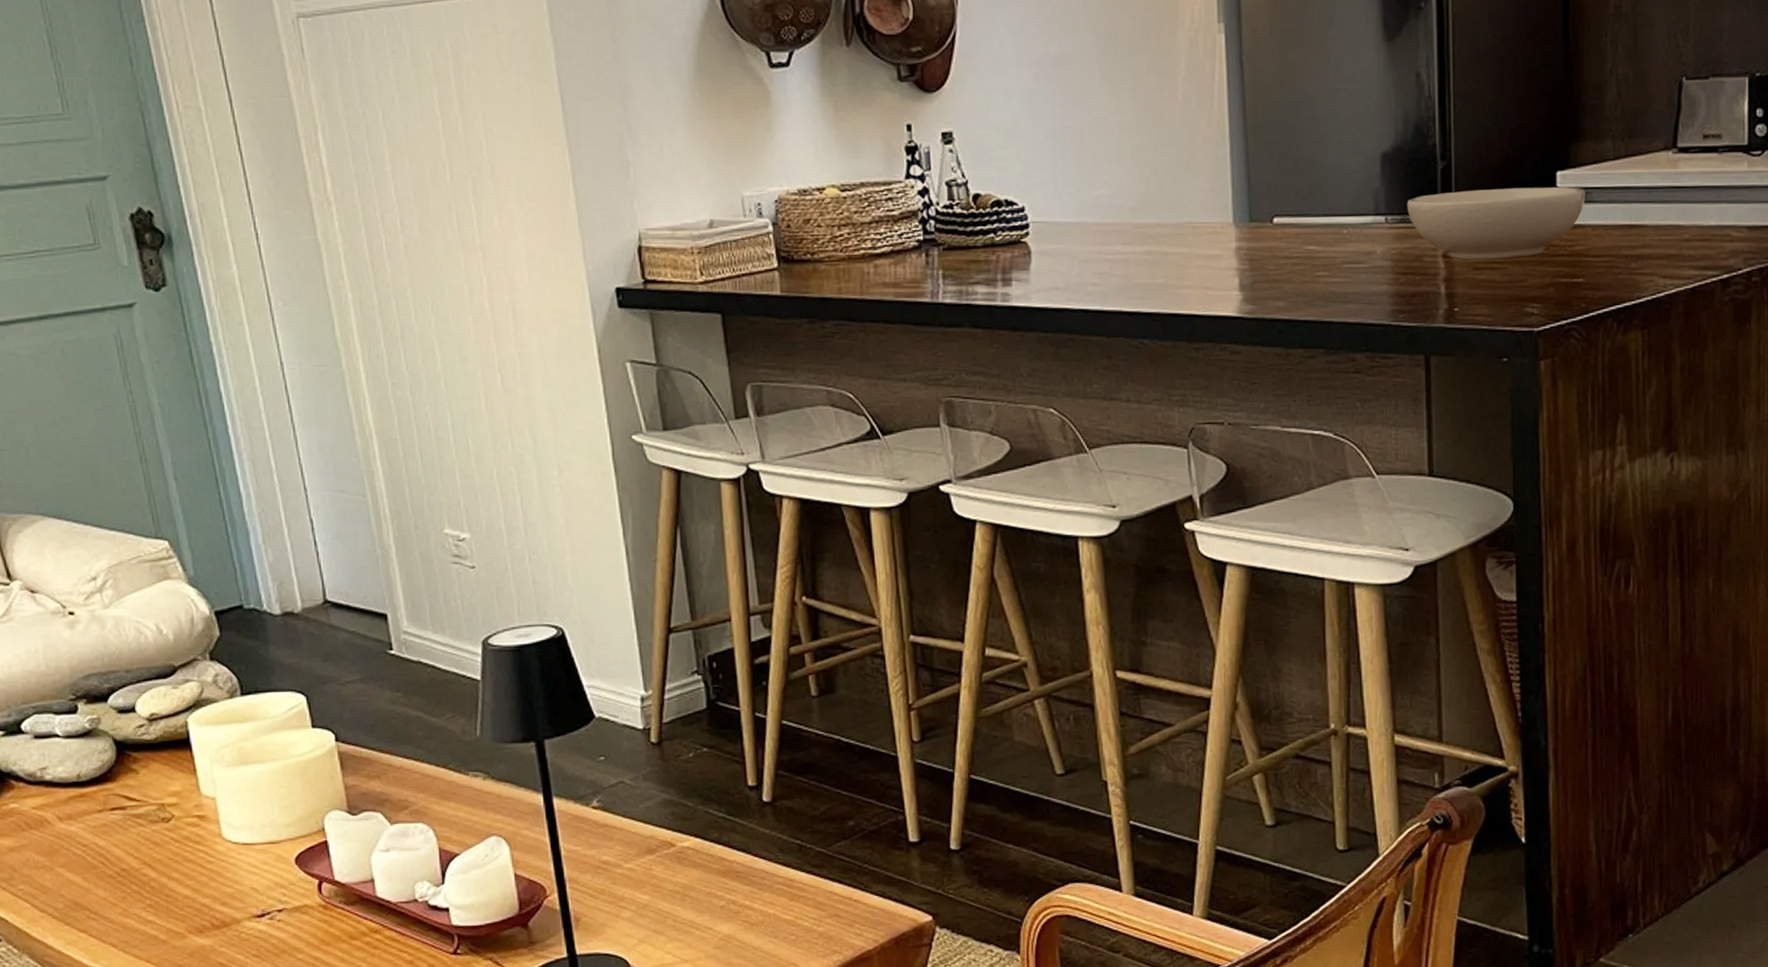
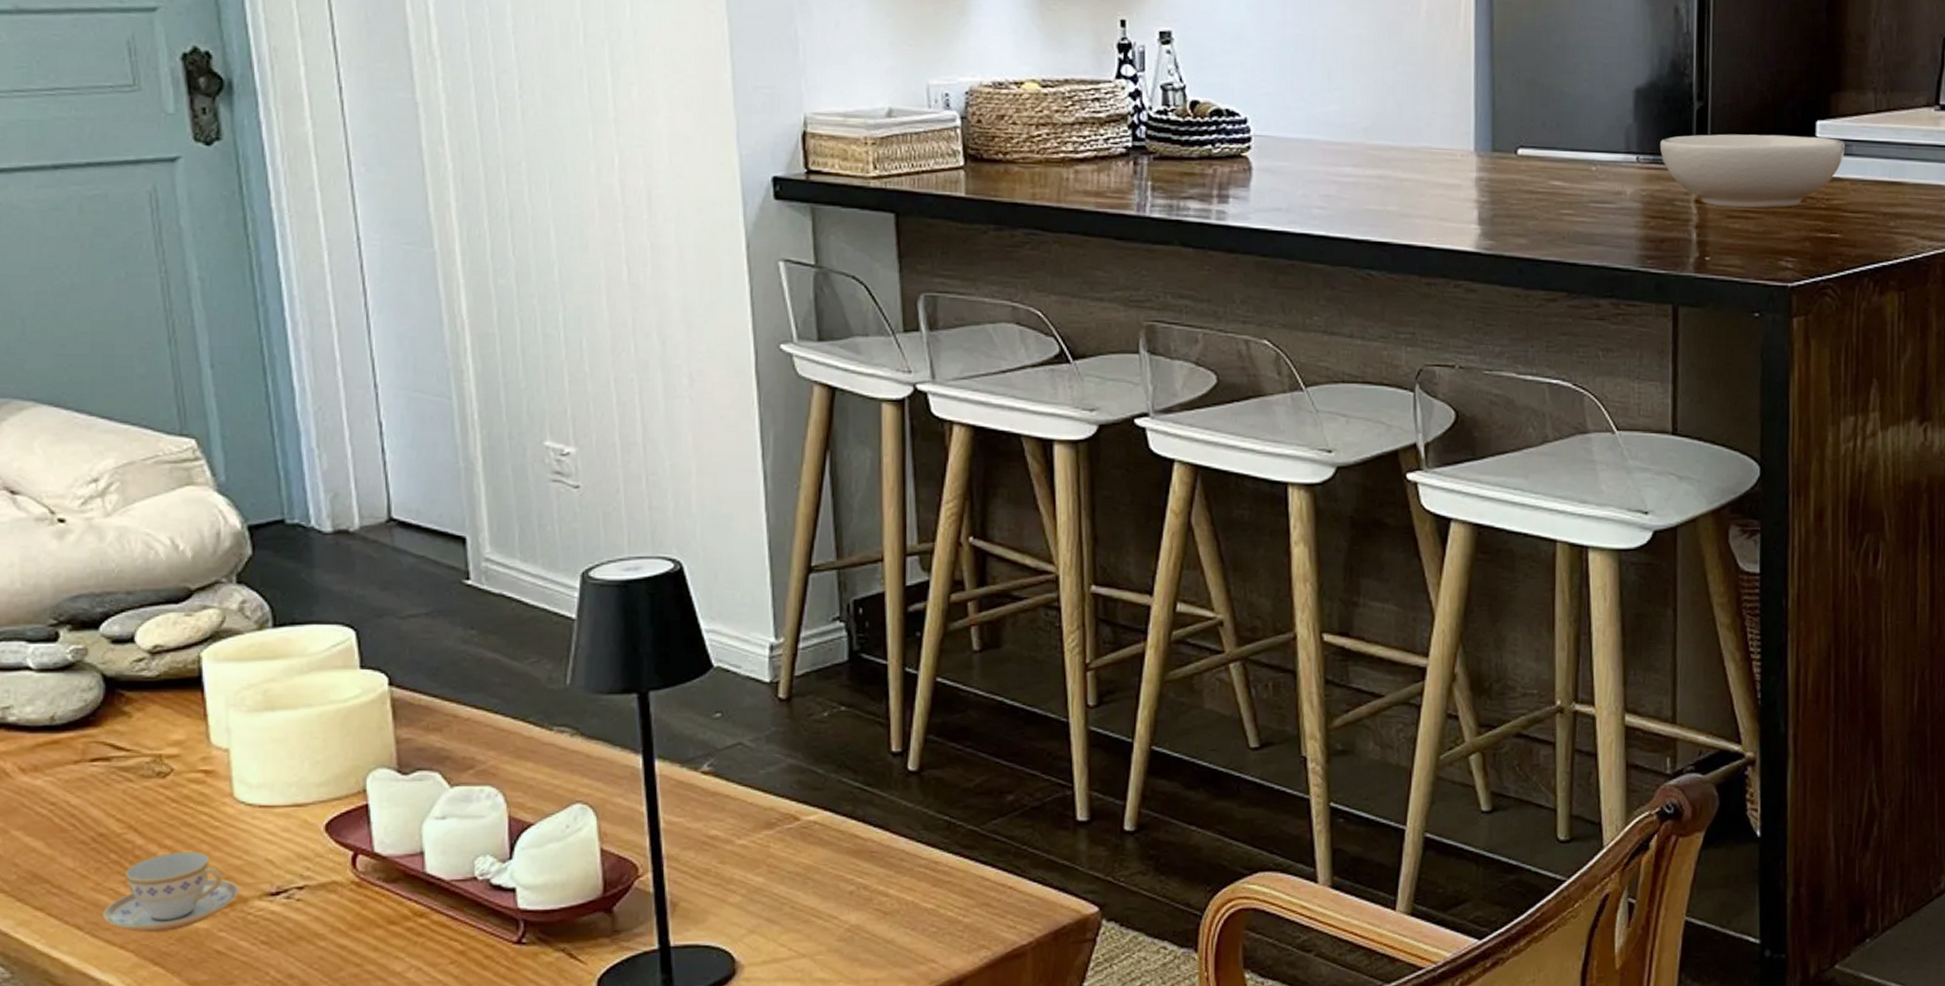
teacup: none [131,882,233,948] -> present [103,851,239,932]

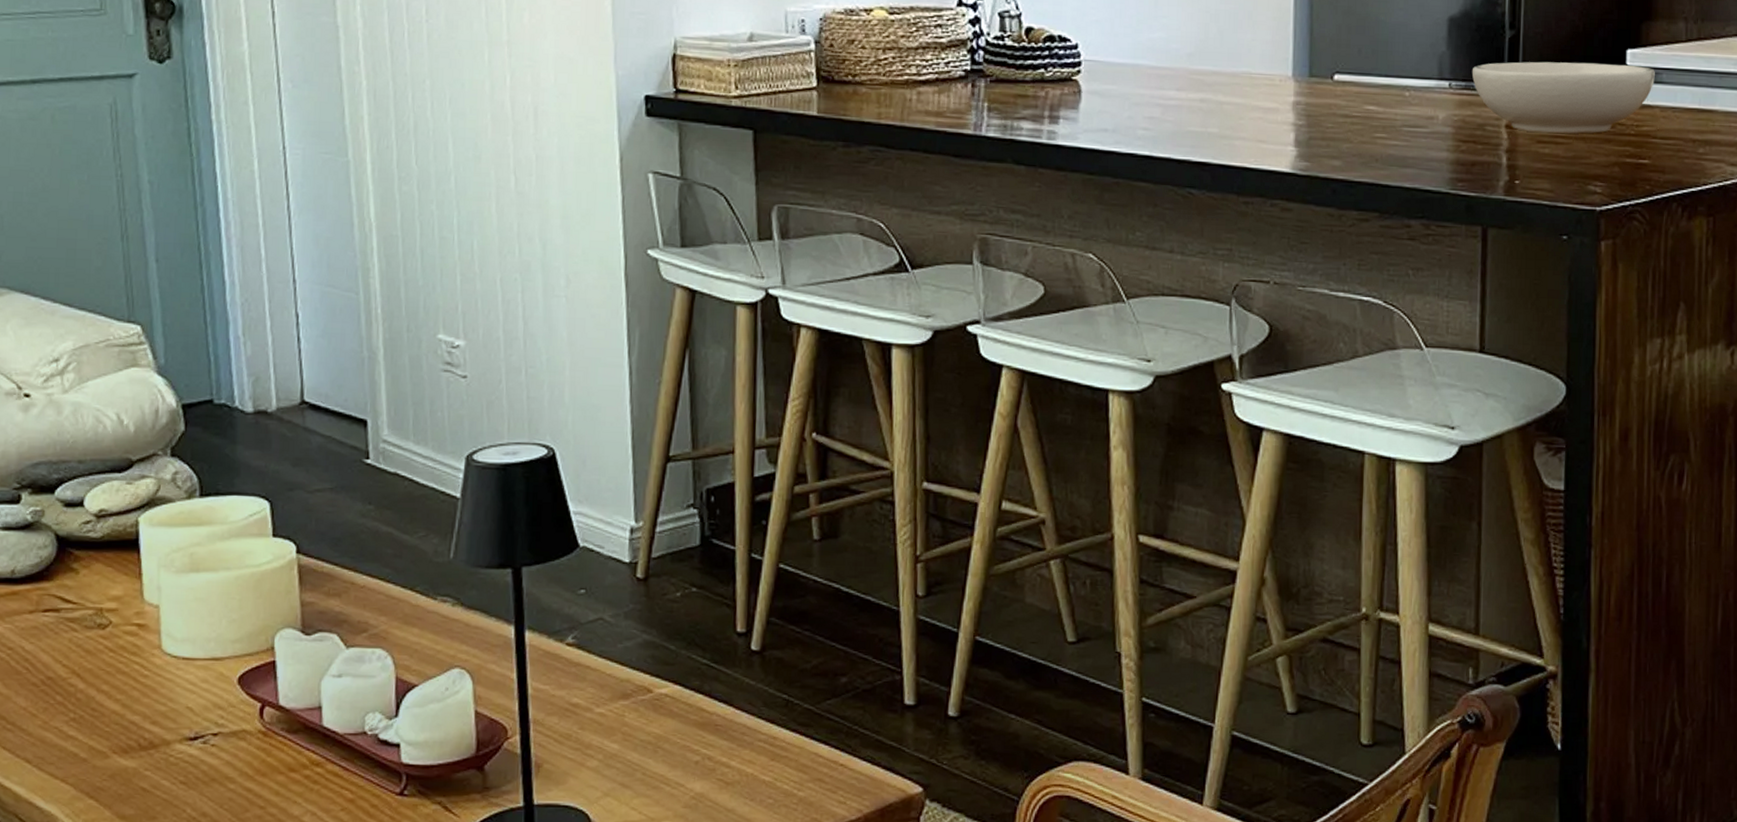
teacup: present [103,851,239,932] -> none [48,696,163,768]

